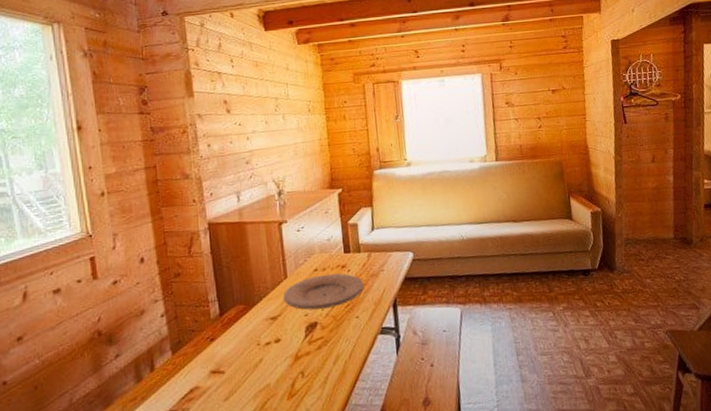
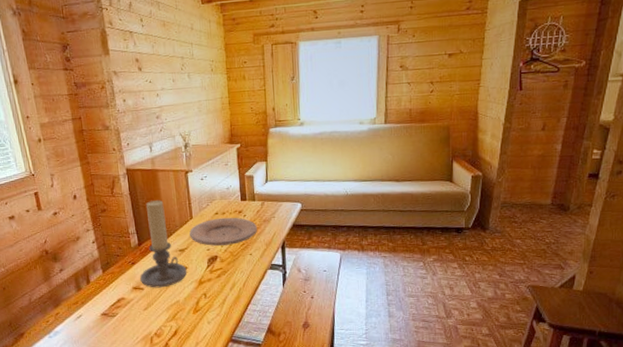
candle holder: none [220,257,281,370] -> present [140,199,187,288]

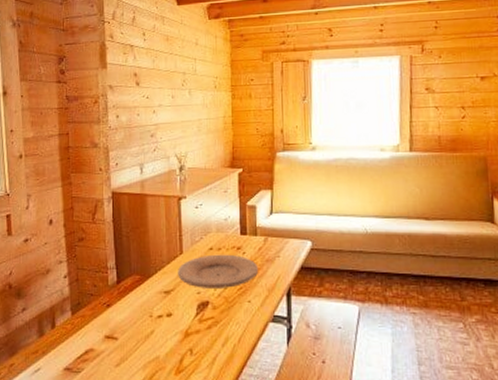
candle holder: present [140,199,187,288] -> none [115,229,172,339]

